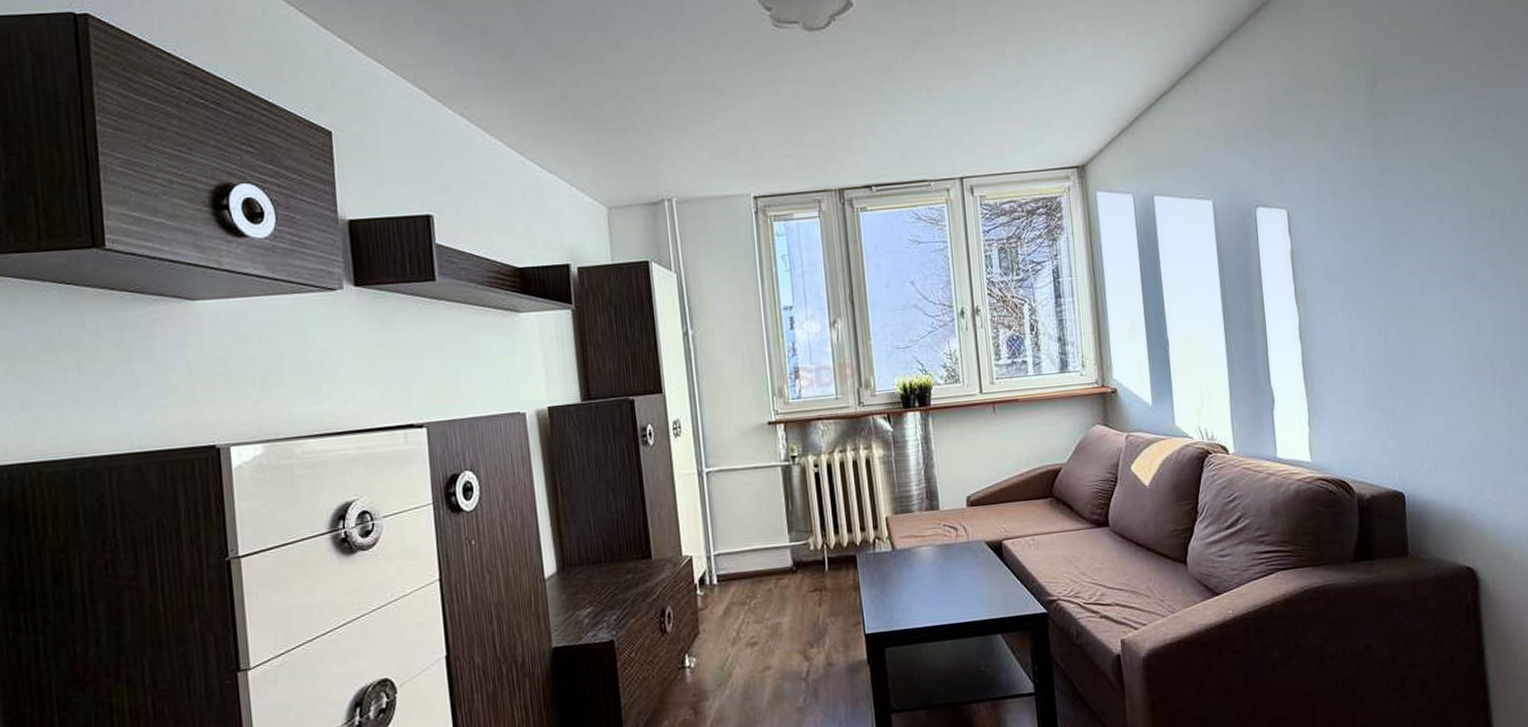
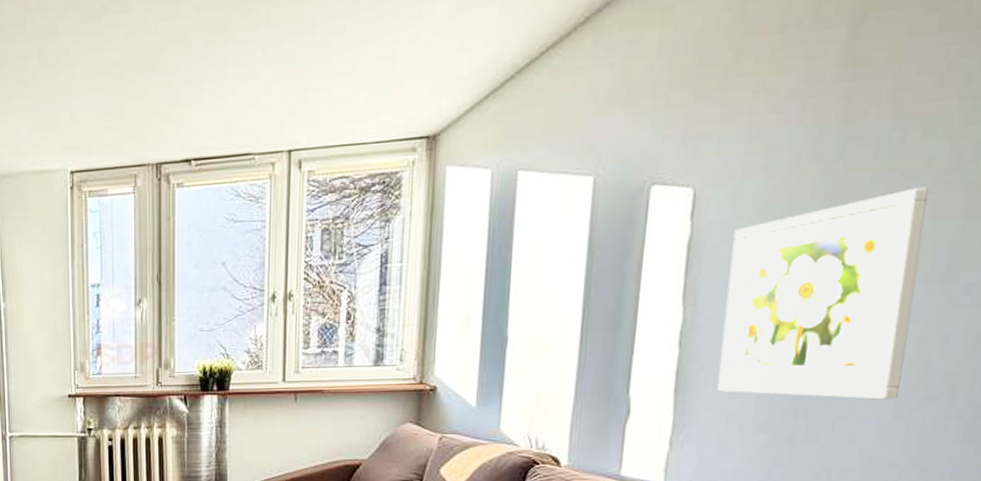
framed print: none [1322,207,1459,378] -> present [718,187,929,400]

